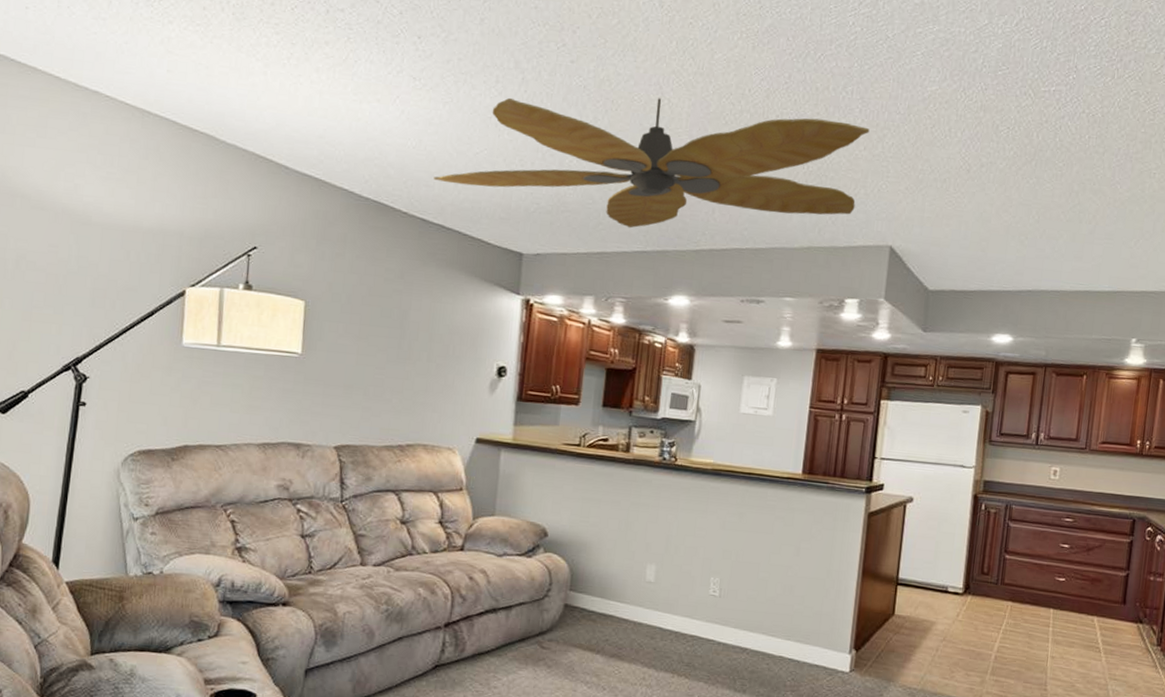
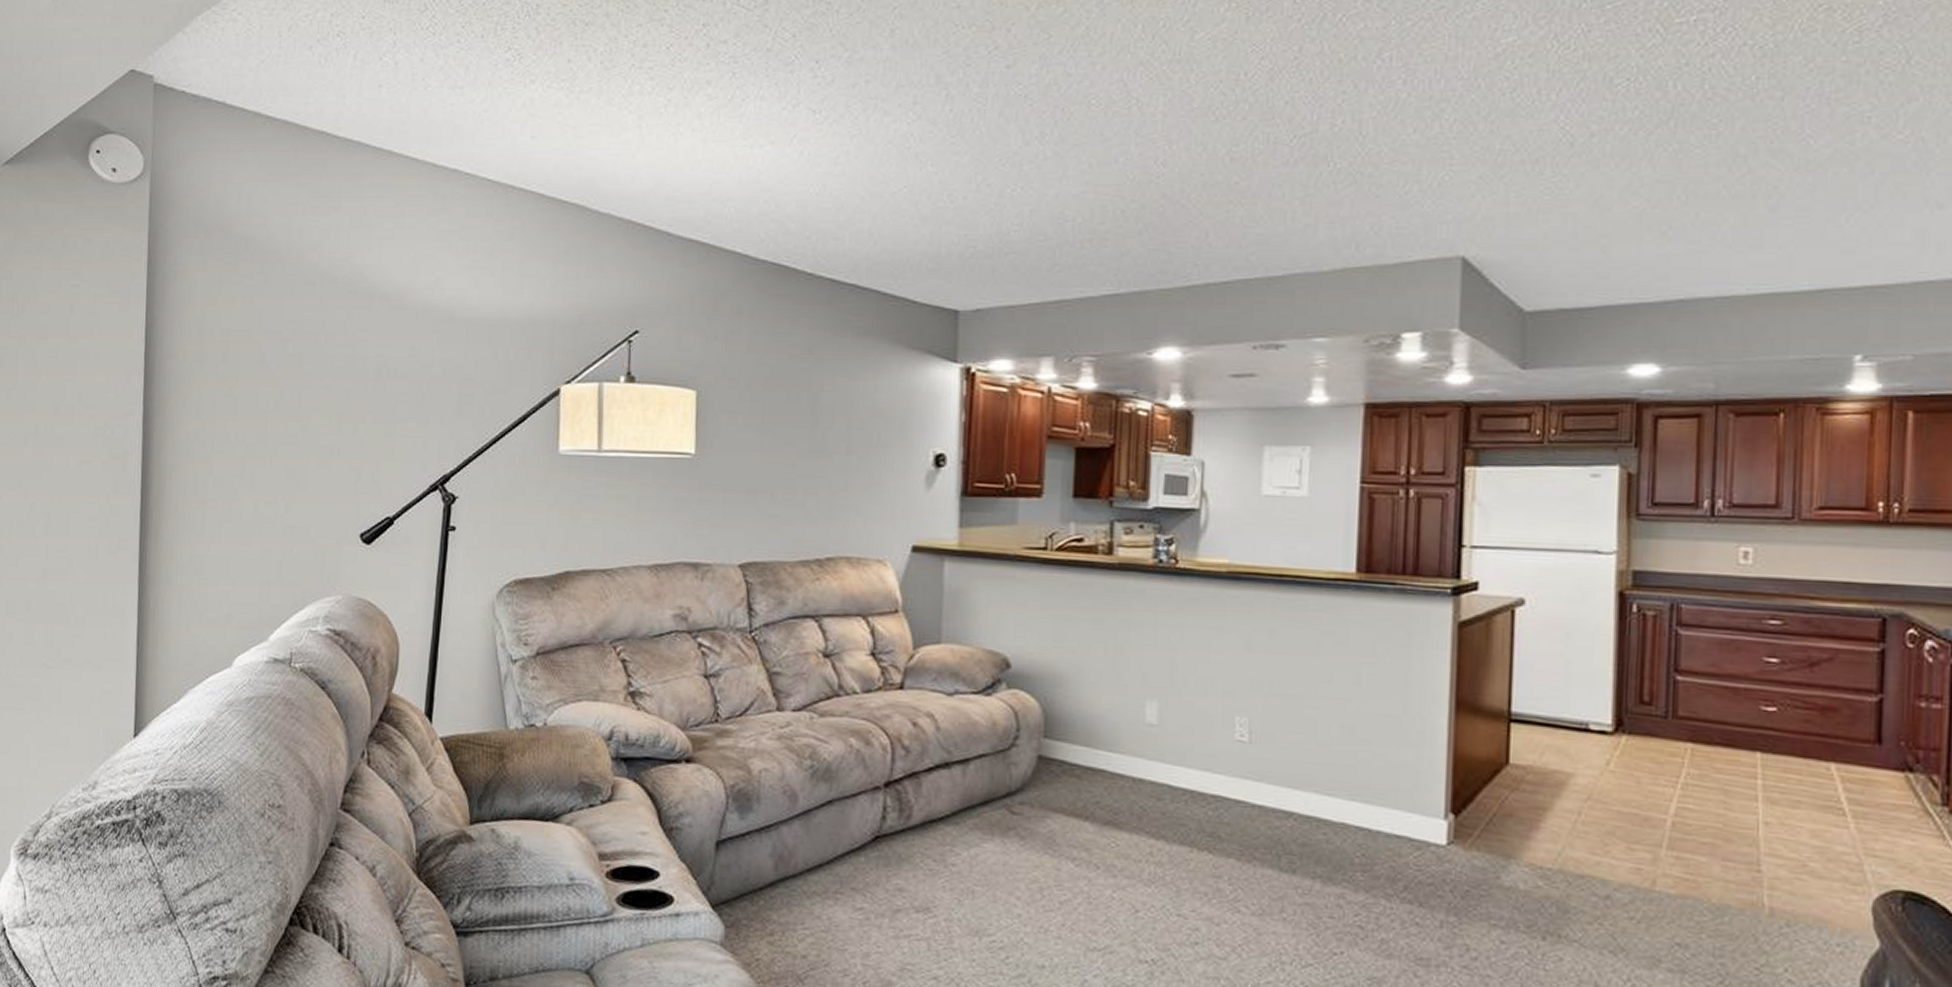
ceiling fan: present [433,97,870,229] -> none [843,98,1420,267]

